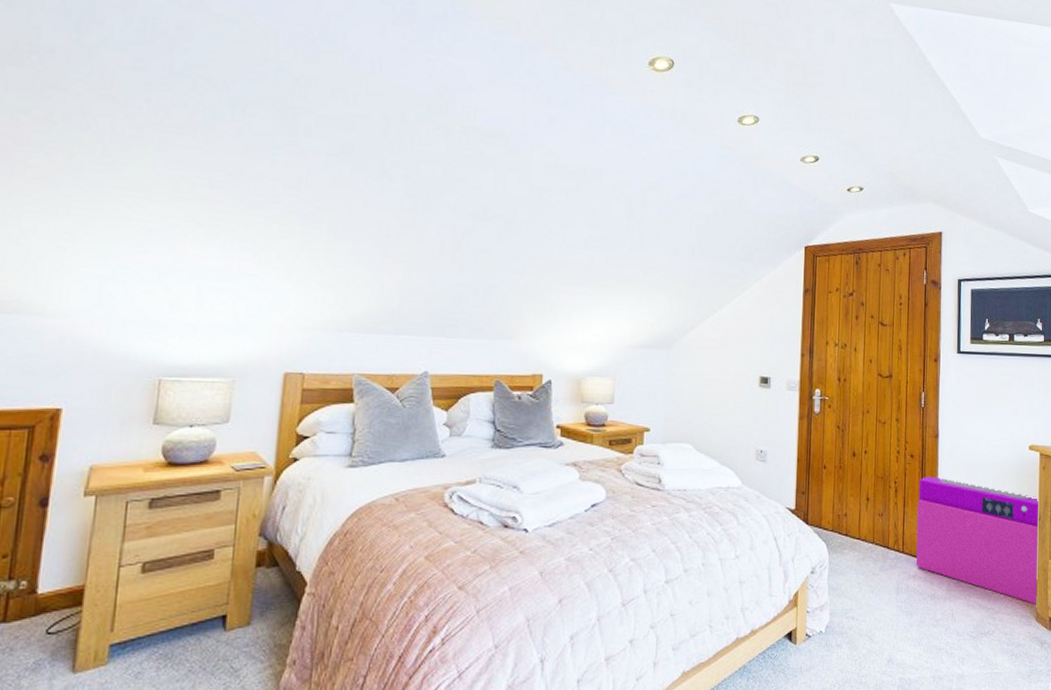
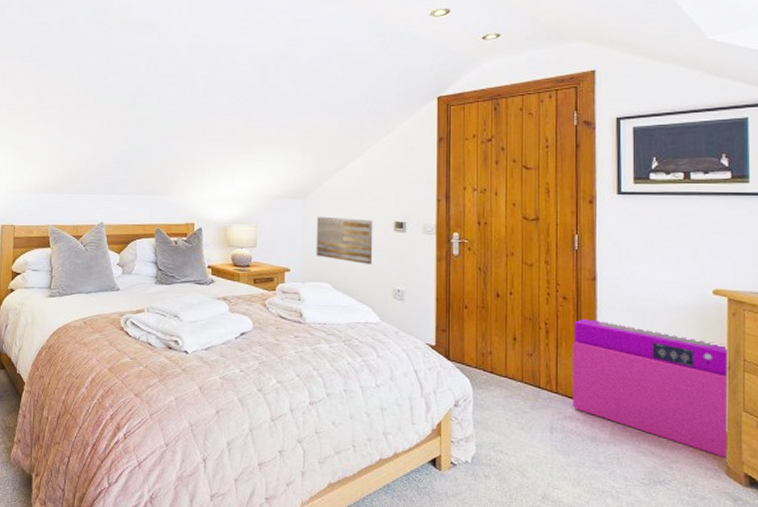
wall art: none [678,369,739,423] -> present [316,216,373,264]

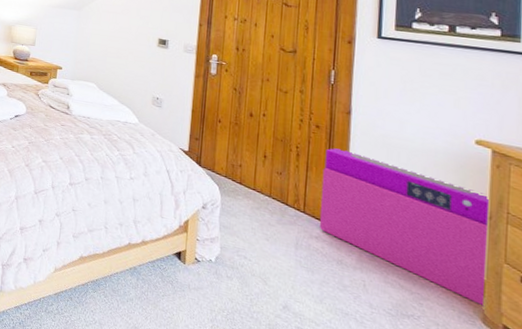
wall art: present [316,216,373,264] -> none [85,26,139,72]

